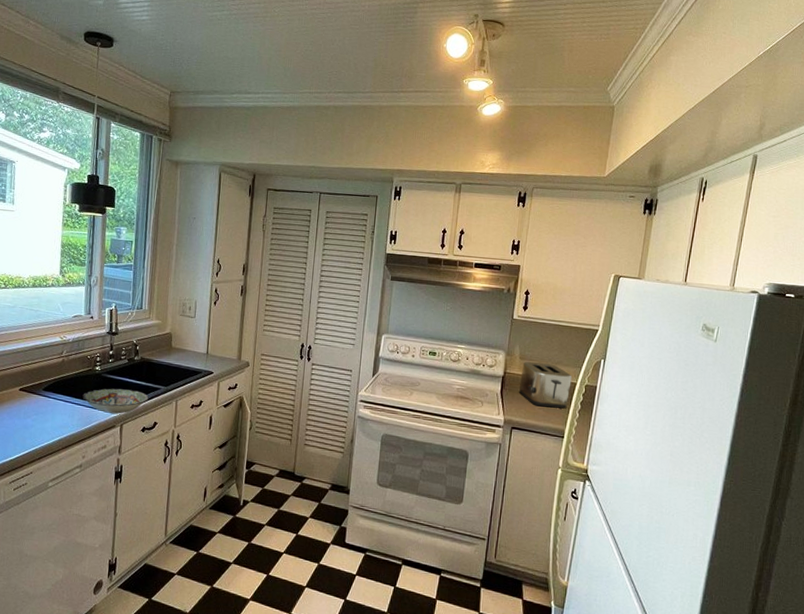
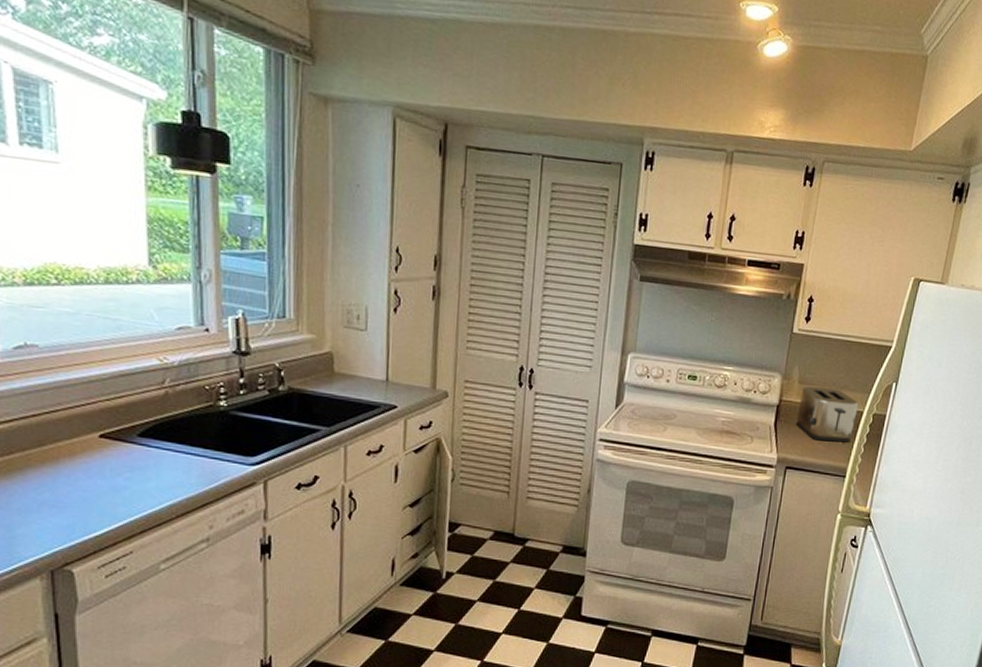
bowl: present [82,388,149,415] -> none [202,431,304,468]

